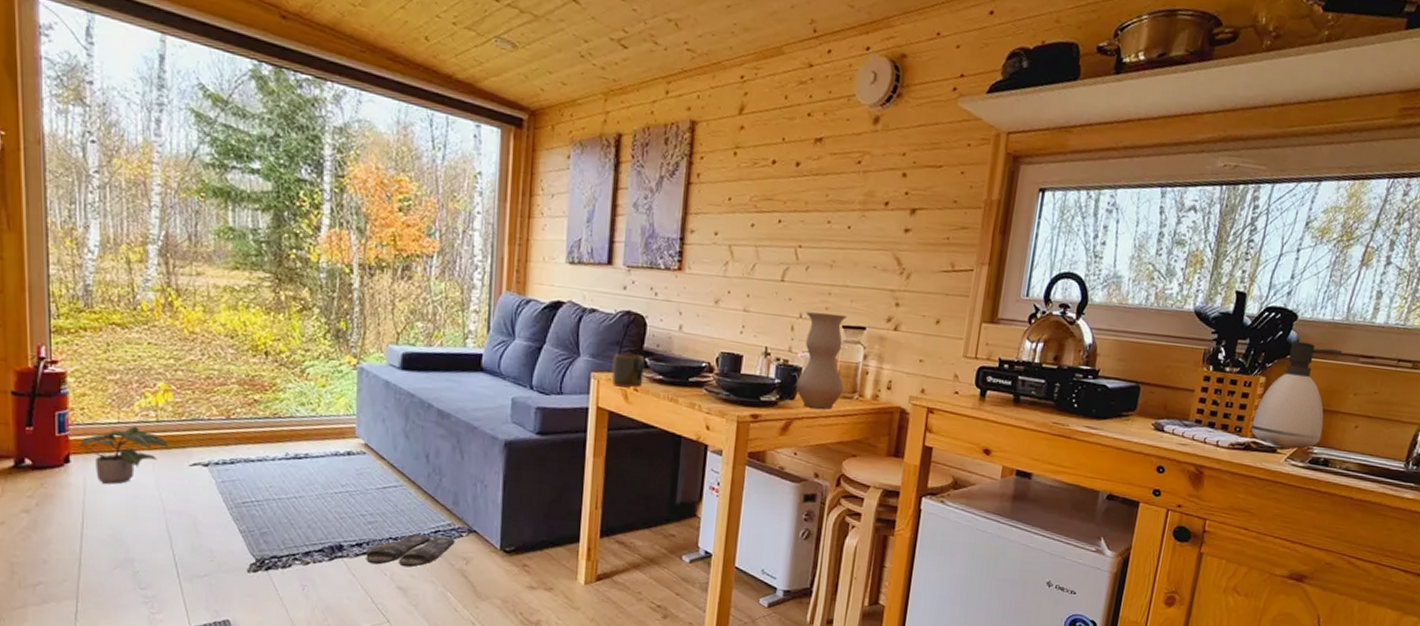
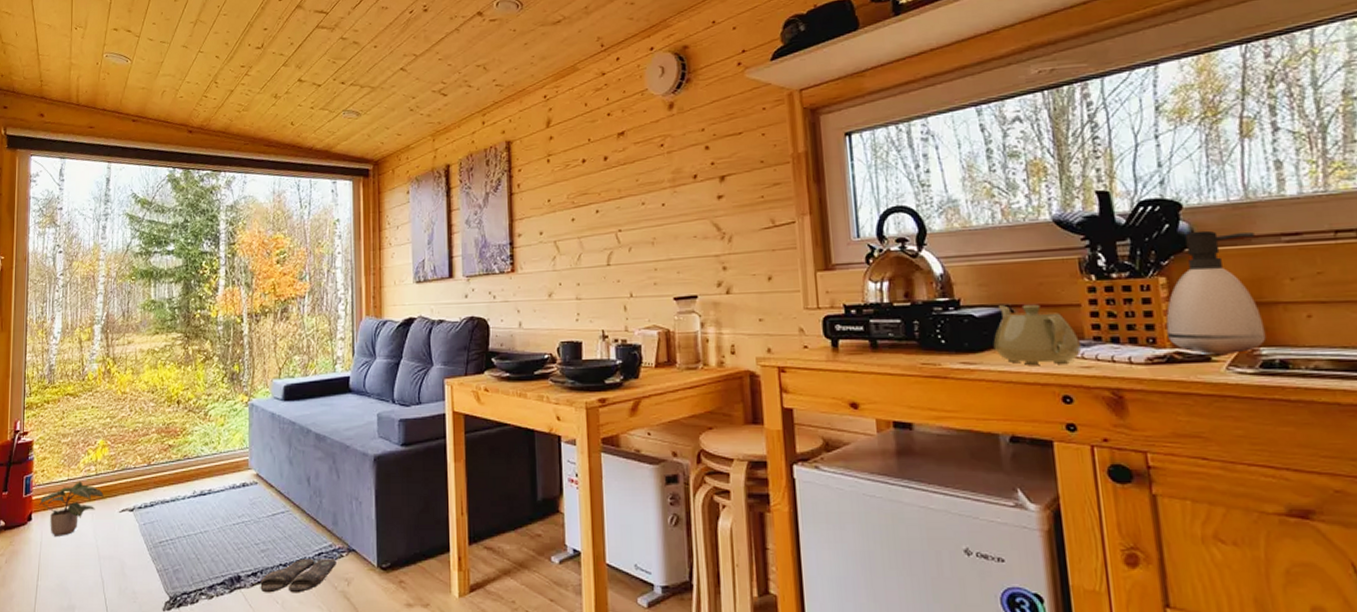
mug: present [611,353,645,388] -> none [462,356,492,390]
vase: present [795,312,847,410] -> none [635,287,687,384]
teapot: none [1115,380,1185,439] -> present [993,304,1082,365]

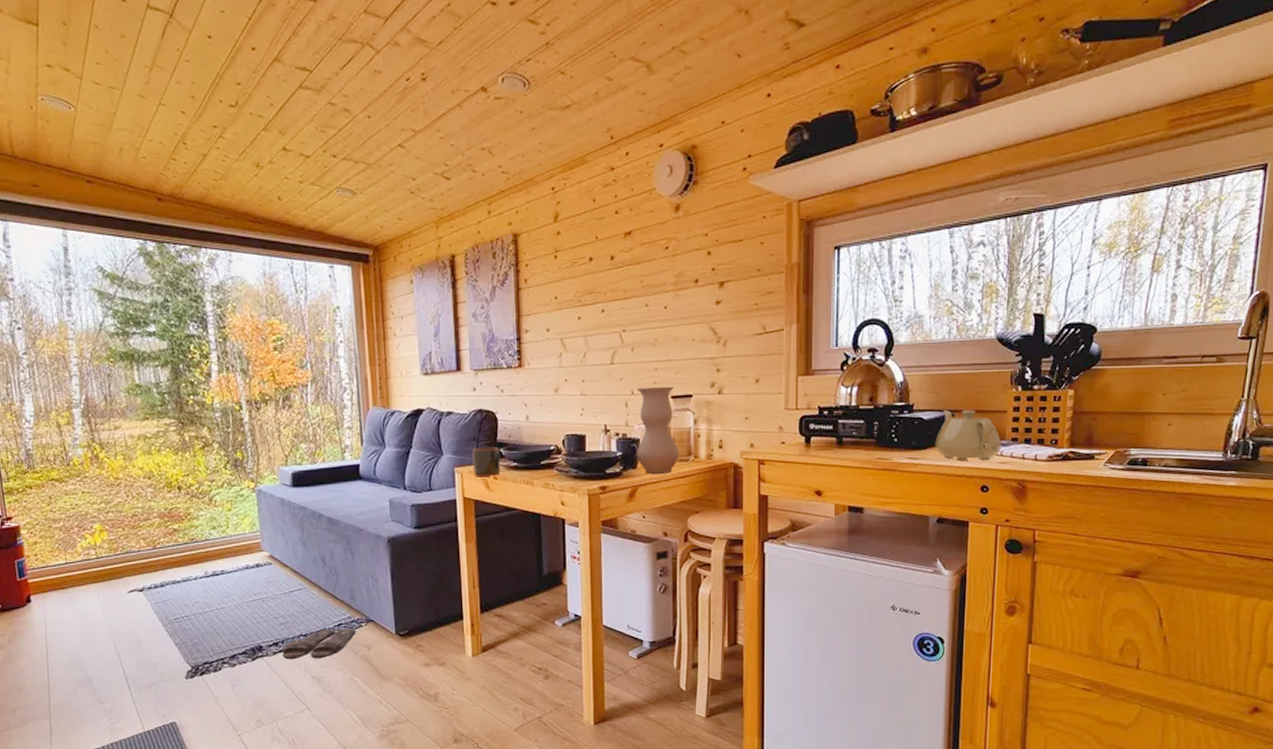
potted plant: present [39,481,104,536] -> none [37,565,109,616]
mug: none [462,356,492,390] -> present [472,446,501,477]
vase: none [635,287,687,384] -> present [636,386,680,474]
soap dispenser: present [1166,230,1266,354] -> none [1067,351,1145,454]

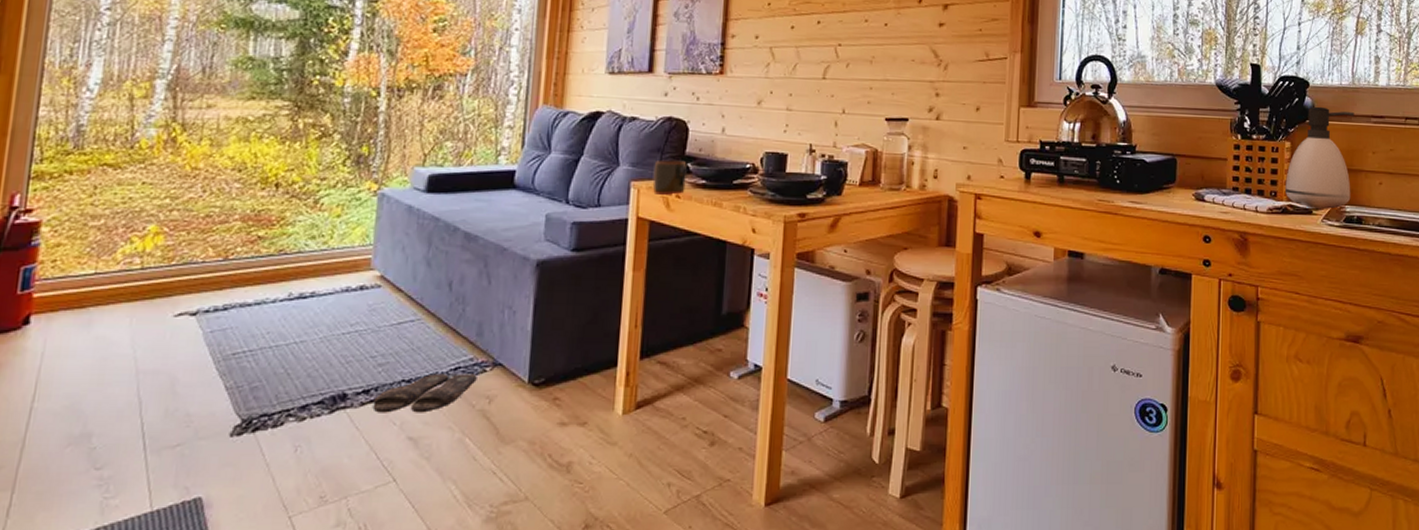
vase: present [636,386,680,474] -> none [842,106,891,203]
teapot: present [935,410,1002,460] -> none [1157,154,1223,208]
soap dispenser: none [1067,351,1145,454] -> present [1285,106,1354,209]

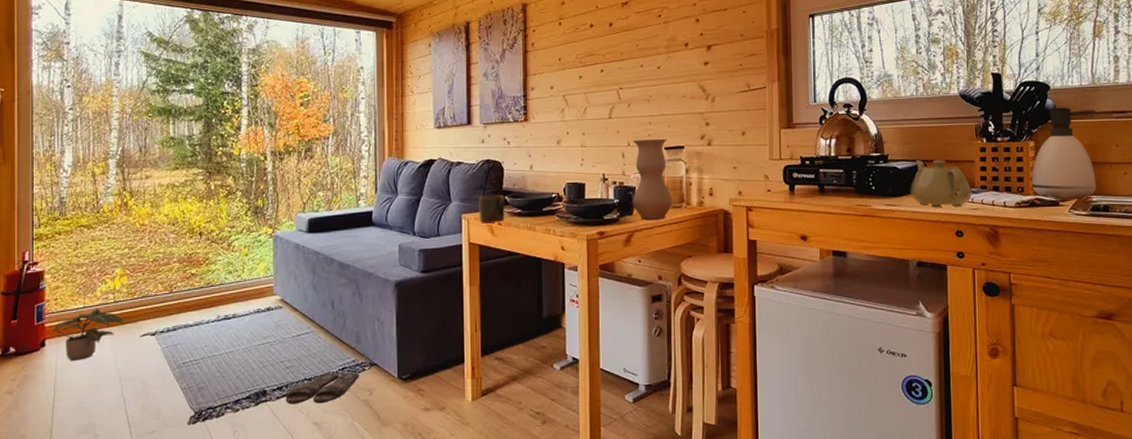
potted plant: none [43,276,152,345] -> present [53,309,124,361]
vase: none [842,106,891,203] -> present [632,138,673,220]
teapot: none [1157,154,1223,208] -> present [910,160,973,207]

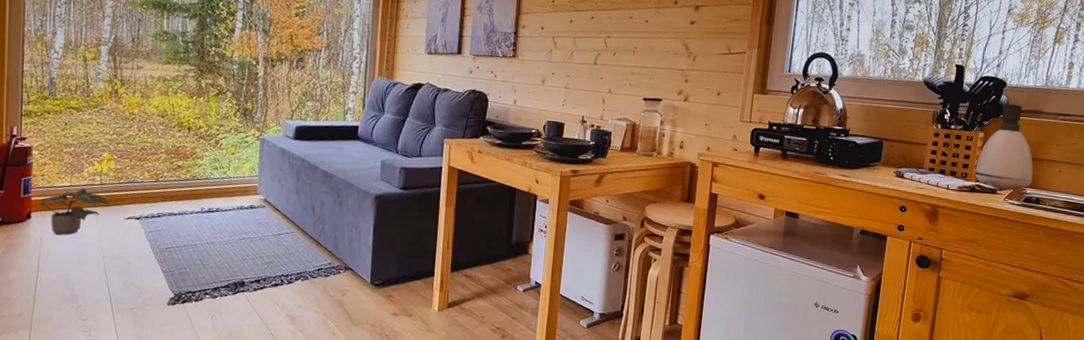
slippers: present [285,372,359,405] -> none [262,272,334,298]
mug: present [478,194,505,224] -> none [460,123,487,151]
vase: present [632,138,673,220] -> none [607,88,647,165]
teapot: present [910,160,973,207] -> none [864,137,921,184]

